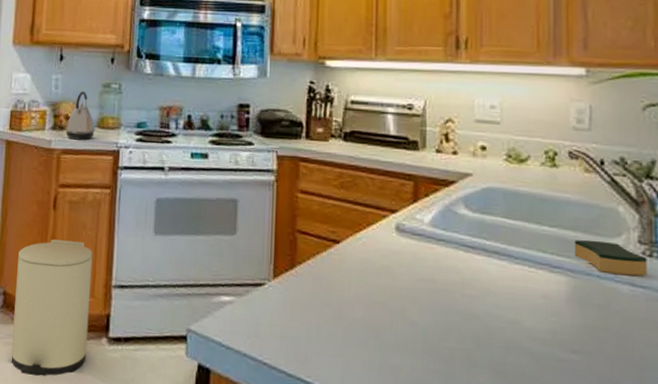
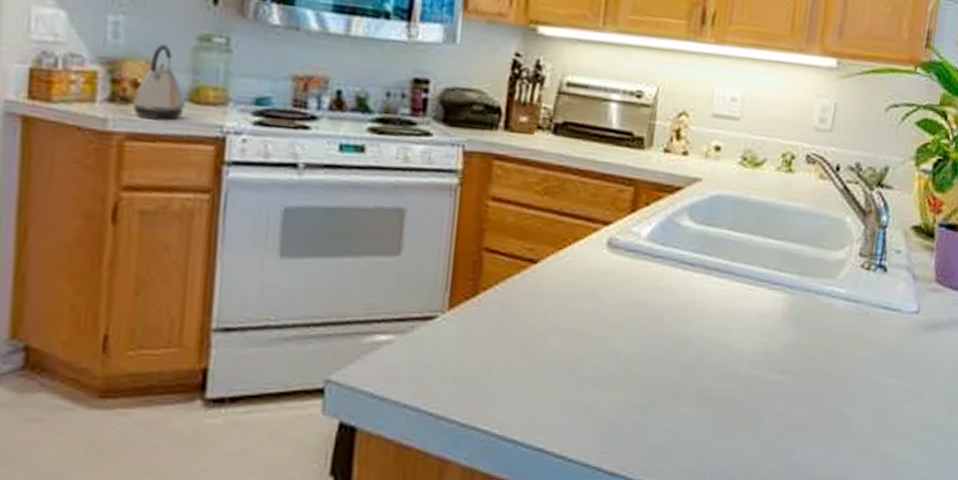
pedal bin: present [11,239,93,376] -> none [41,267,181,459]
sponge: present [574,240,647,276] -> none [796,253,865,290]

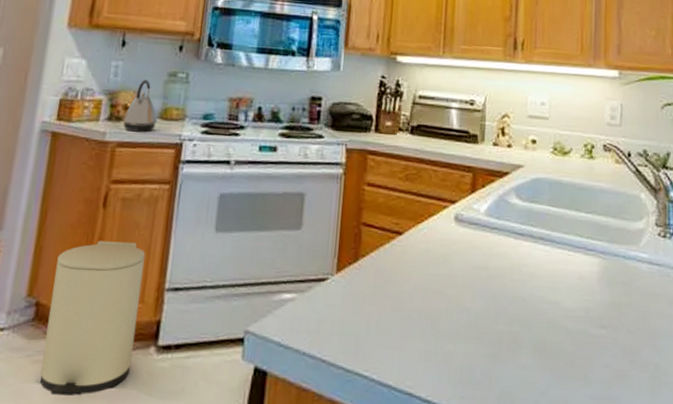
pedal bin: none [41,267,181,459] -> present [40,241,146,395]

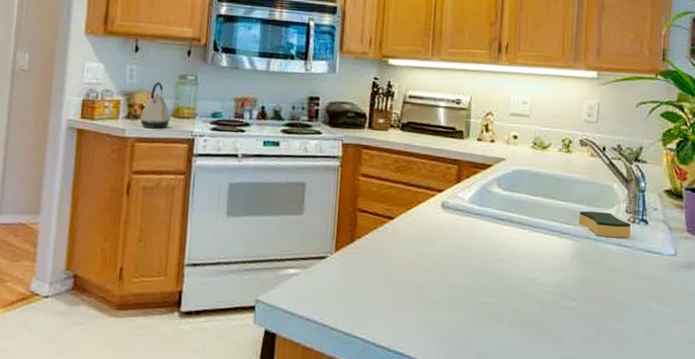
pedal bin: present [40,241,146,395] -> none [81,223,166,351]
sponge: none [605,224,662,255] -> present [578,211,631,238]

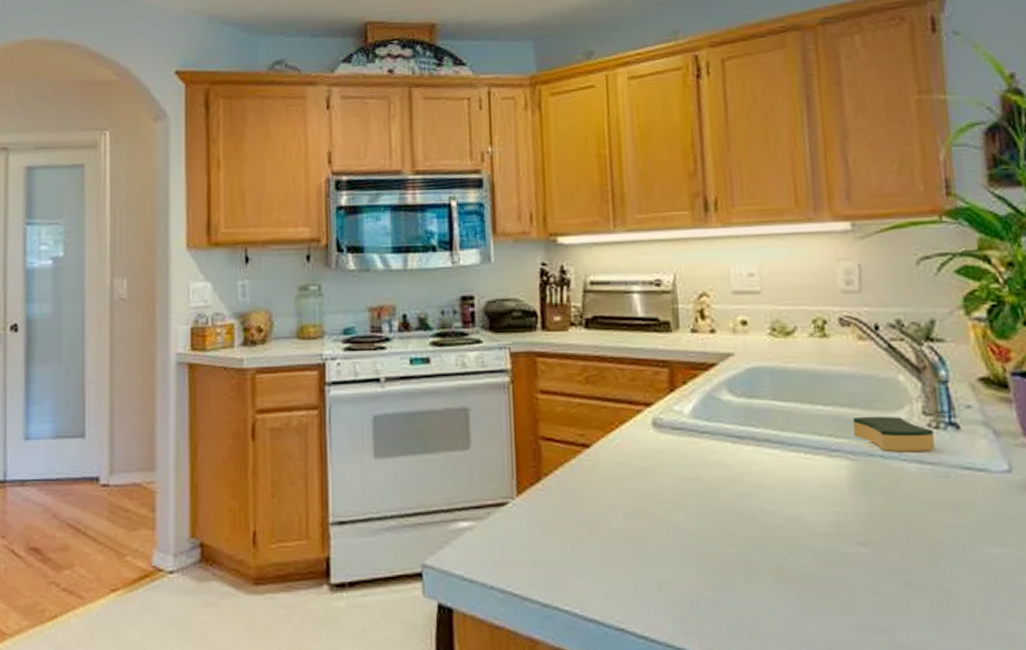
kettle: present [139,82,171,129] -> none [258,297,295,355]

